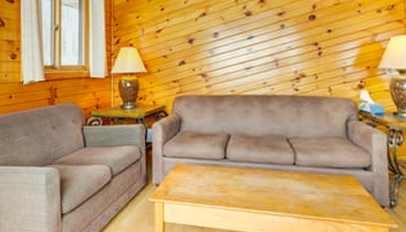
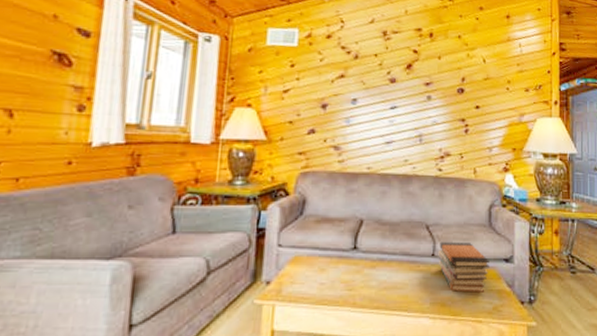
book stack: none [299,152,348,197] -> present [438,241,489,293]

